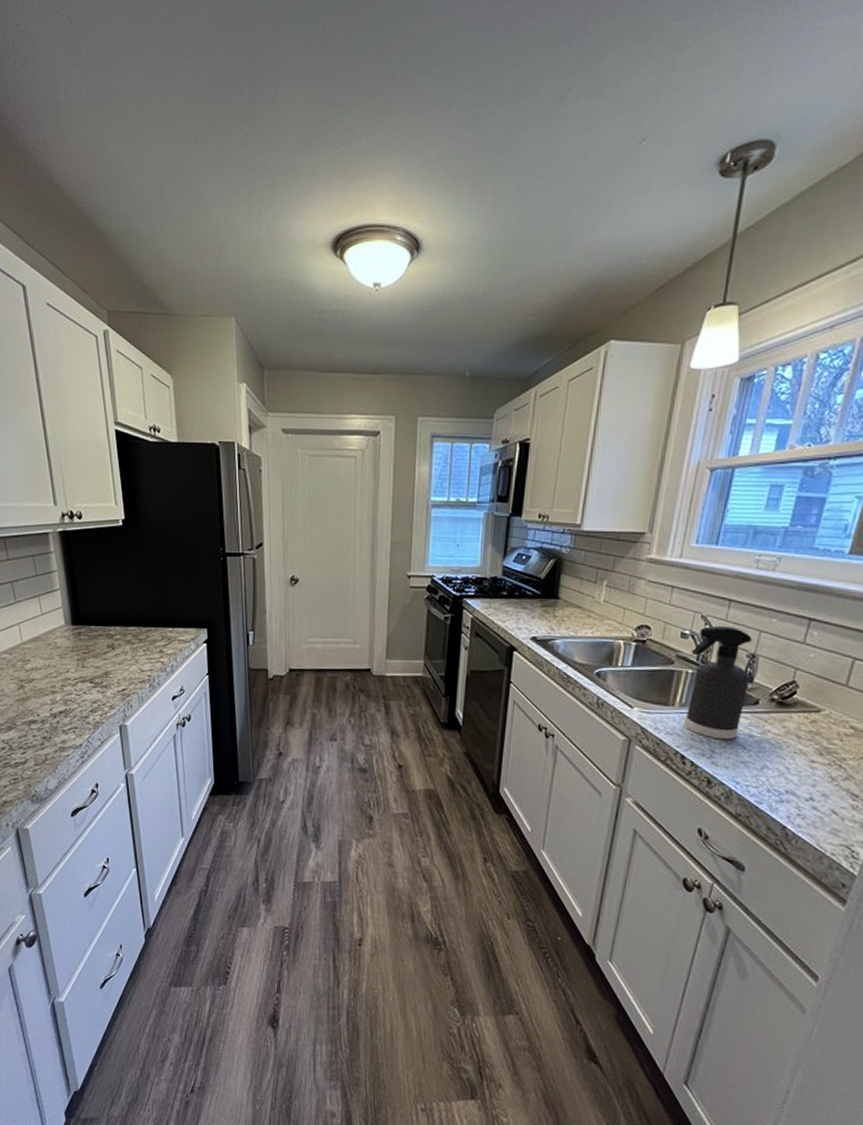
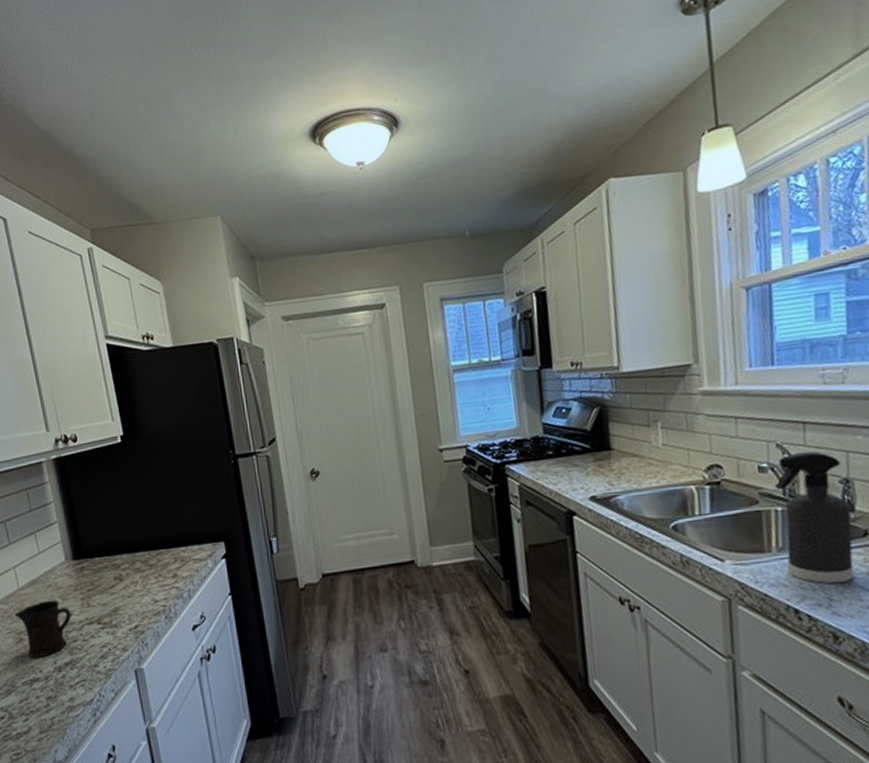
mug: none [17,656,67,704] -> present [14,599,72,658]

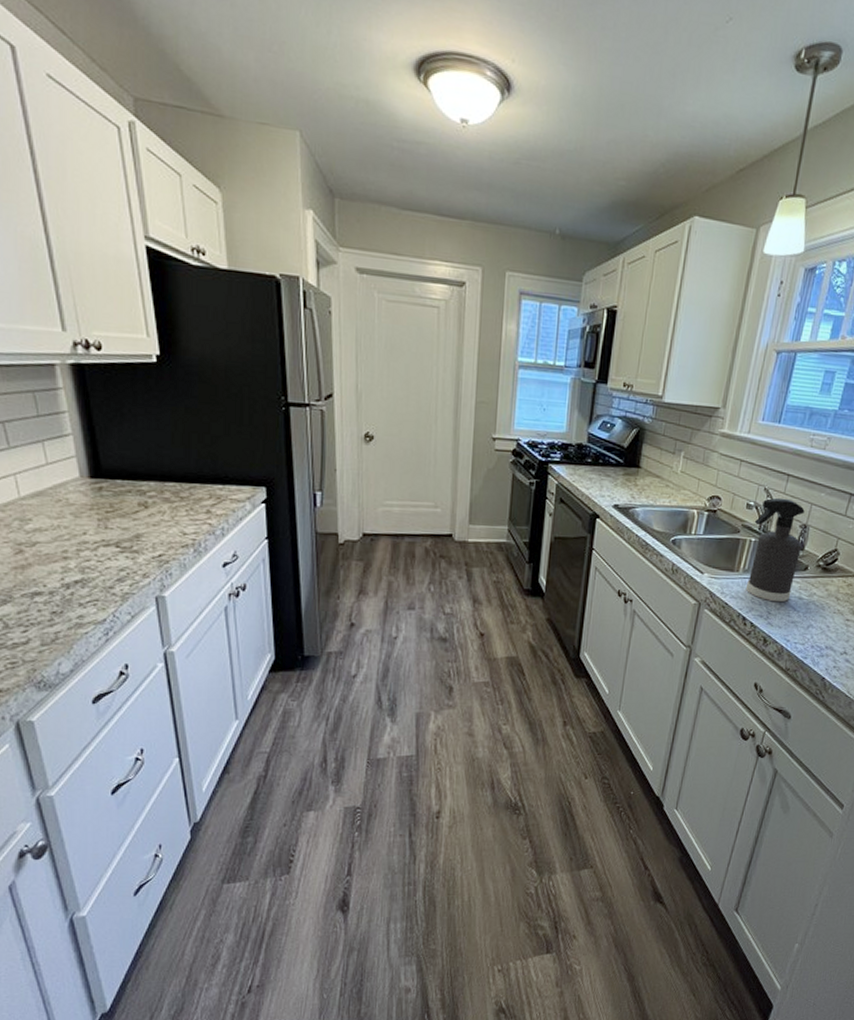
mug: present [14,599,72,658] -> none [13,515,85,572]

